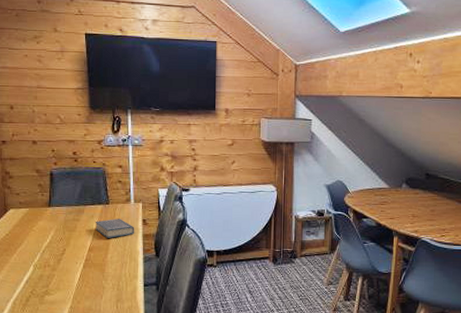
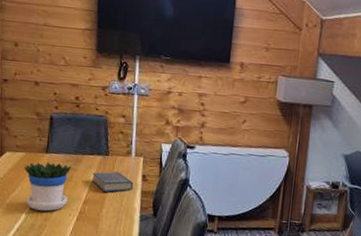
flowerpot: none [29,215,75,262] -> present [24,162,72,212]

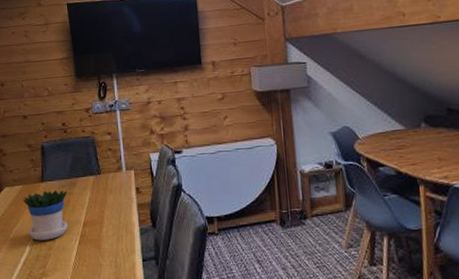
hardback book: present [92,171,134,192] -> none [87,189,129,211]

